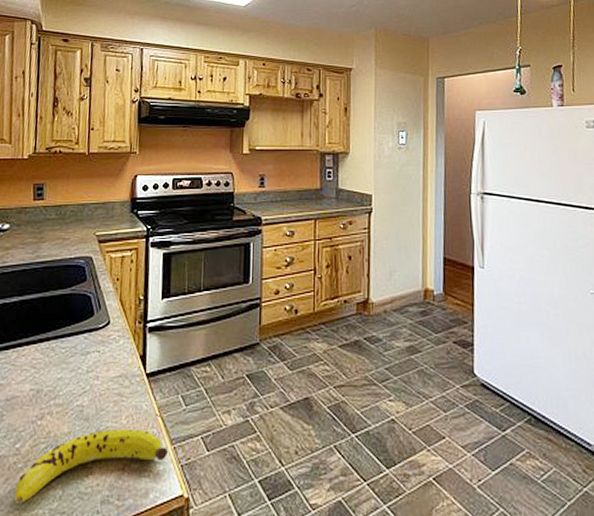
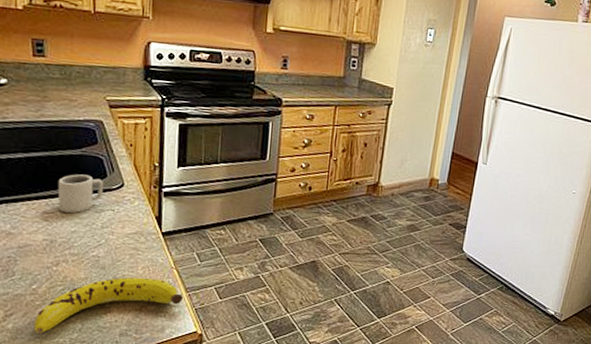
cup: none [46,314,91,358] -> present [57,174,104,214]

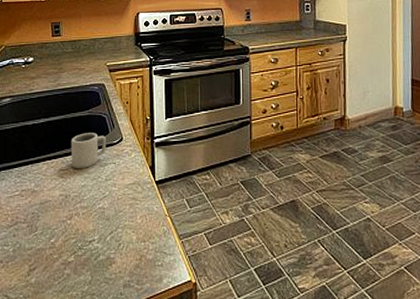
fruit: present [33,277,183,333] -> none [52,226,177,287]

